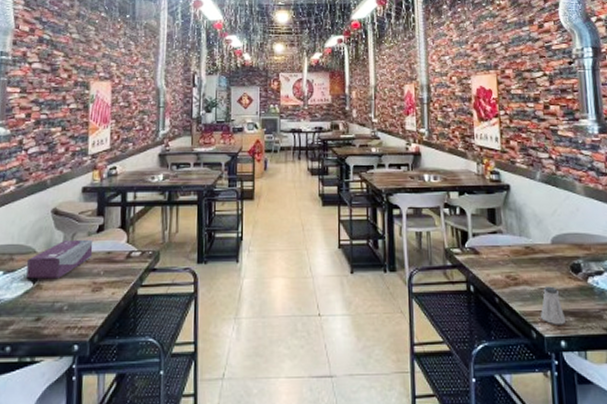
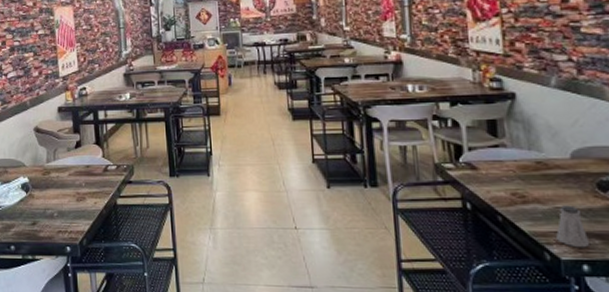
tissue box: present [26,239,93,279] -> none [18,154,74,189]

